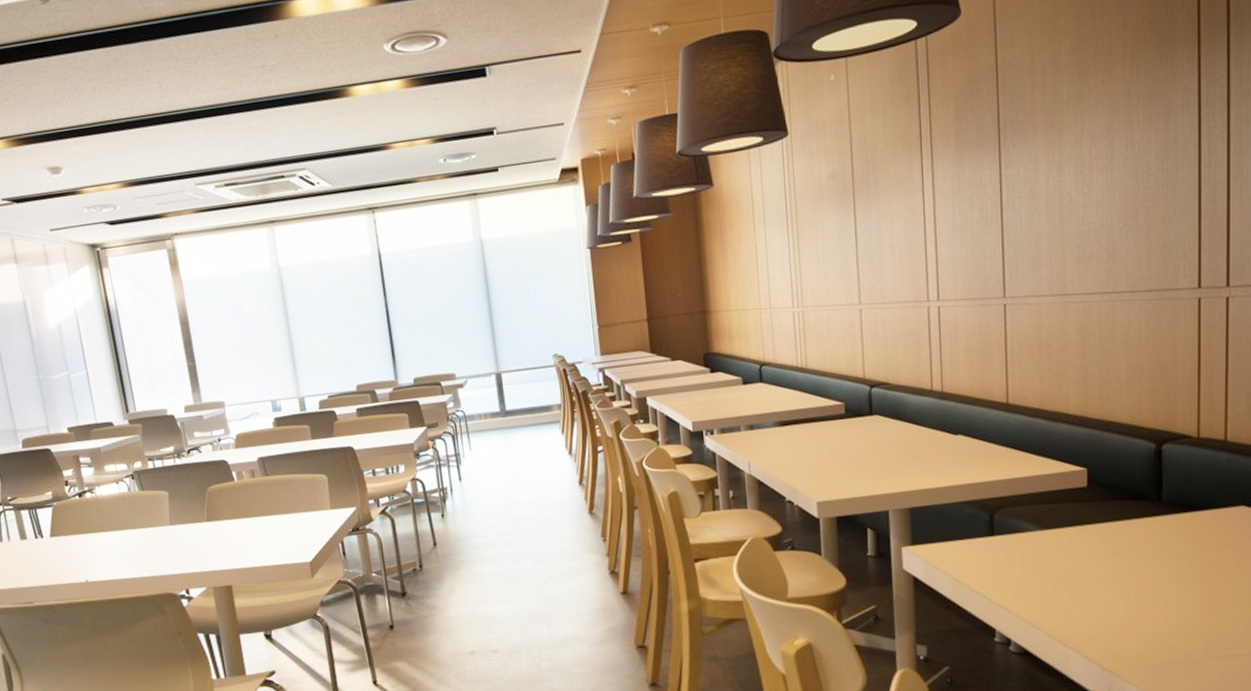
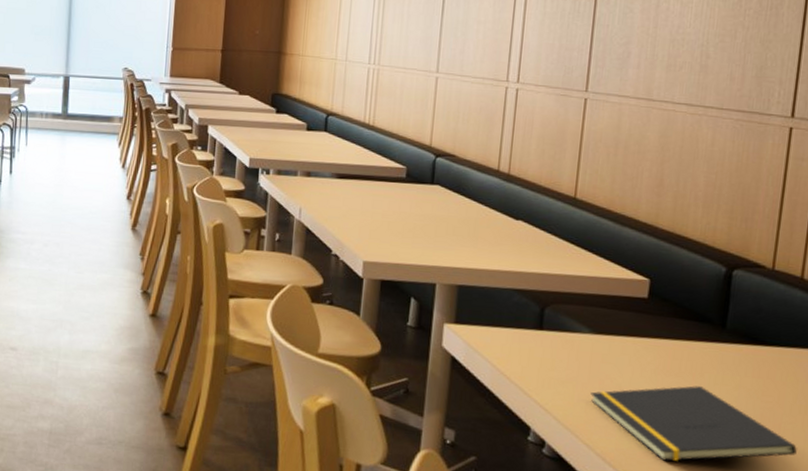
notepad: none [1046,560,1239,636] -> present [590,386,797,461]

